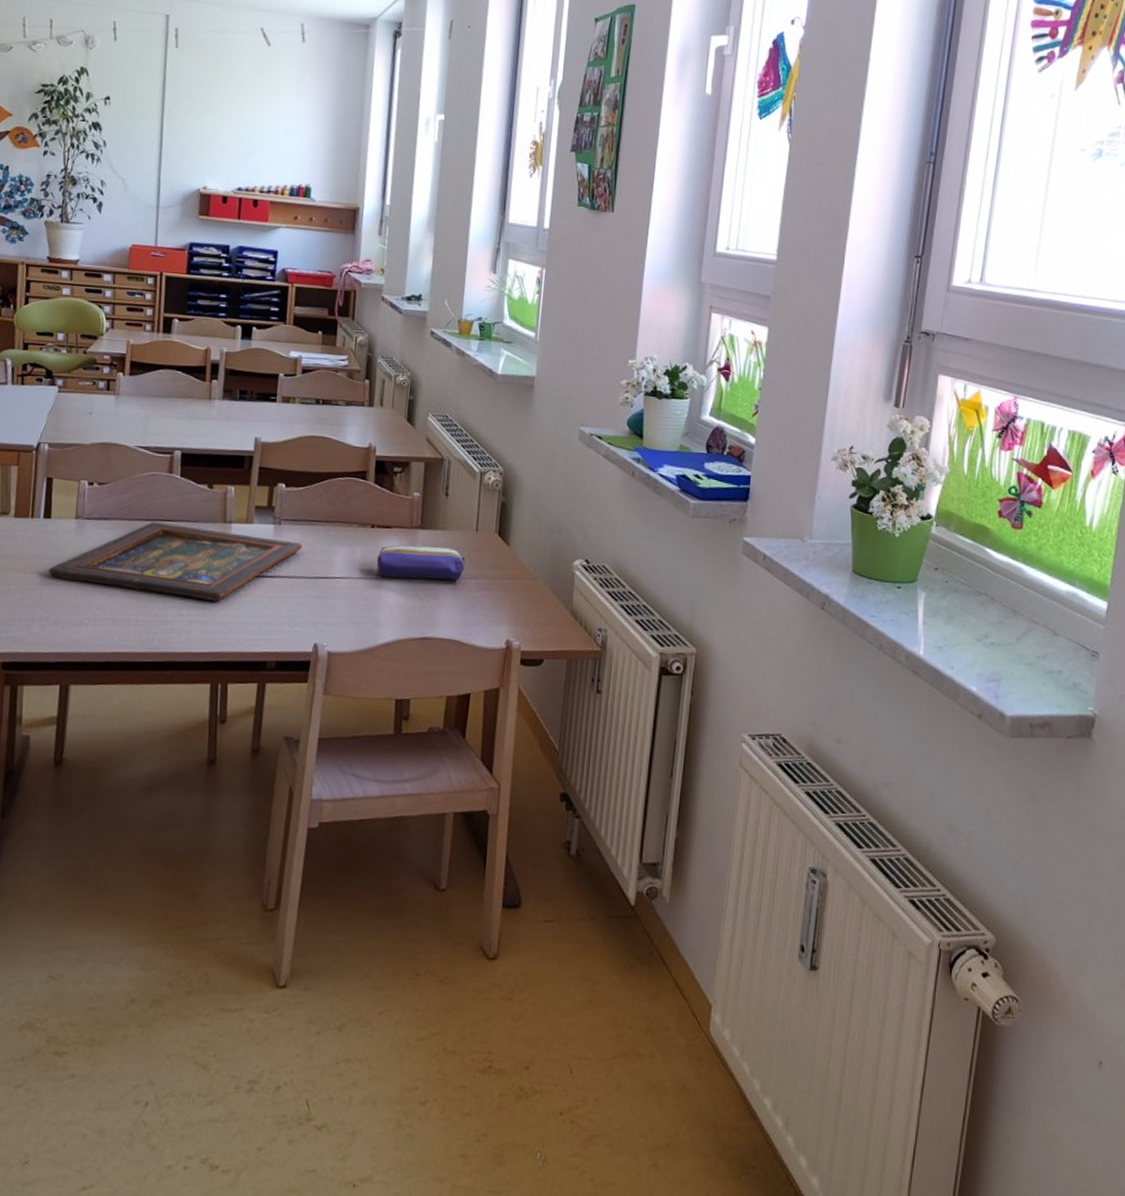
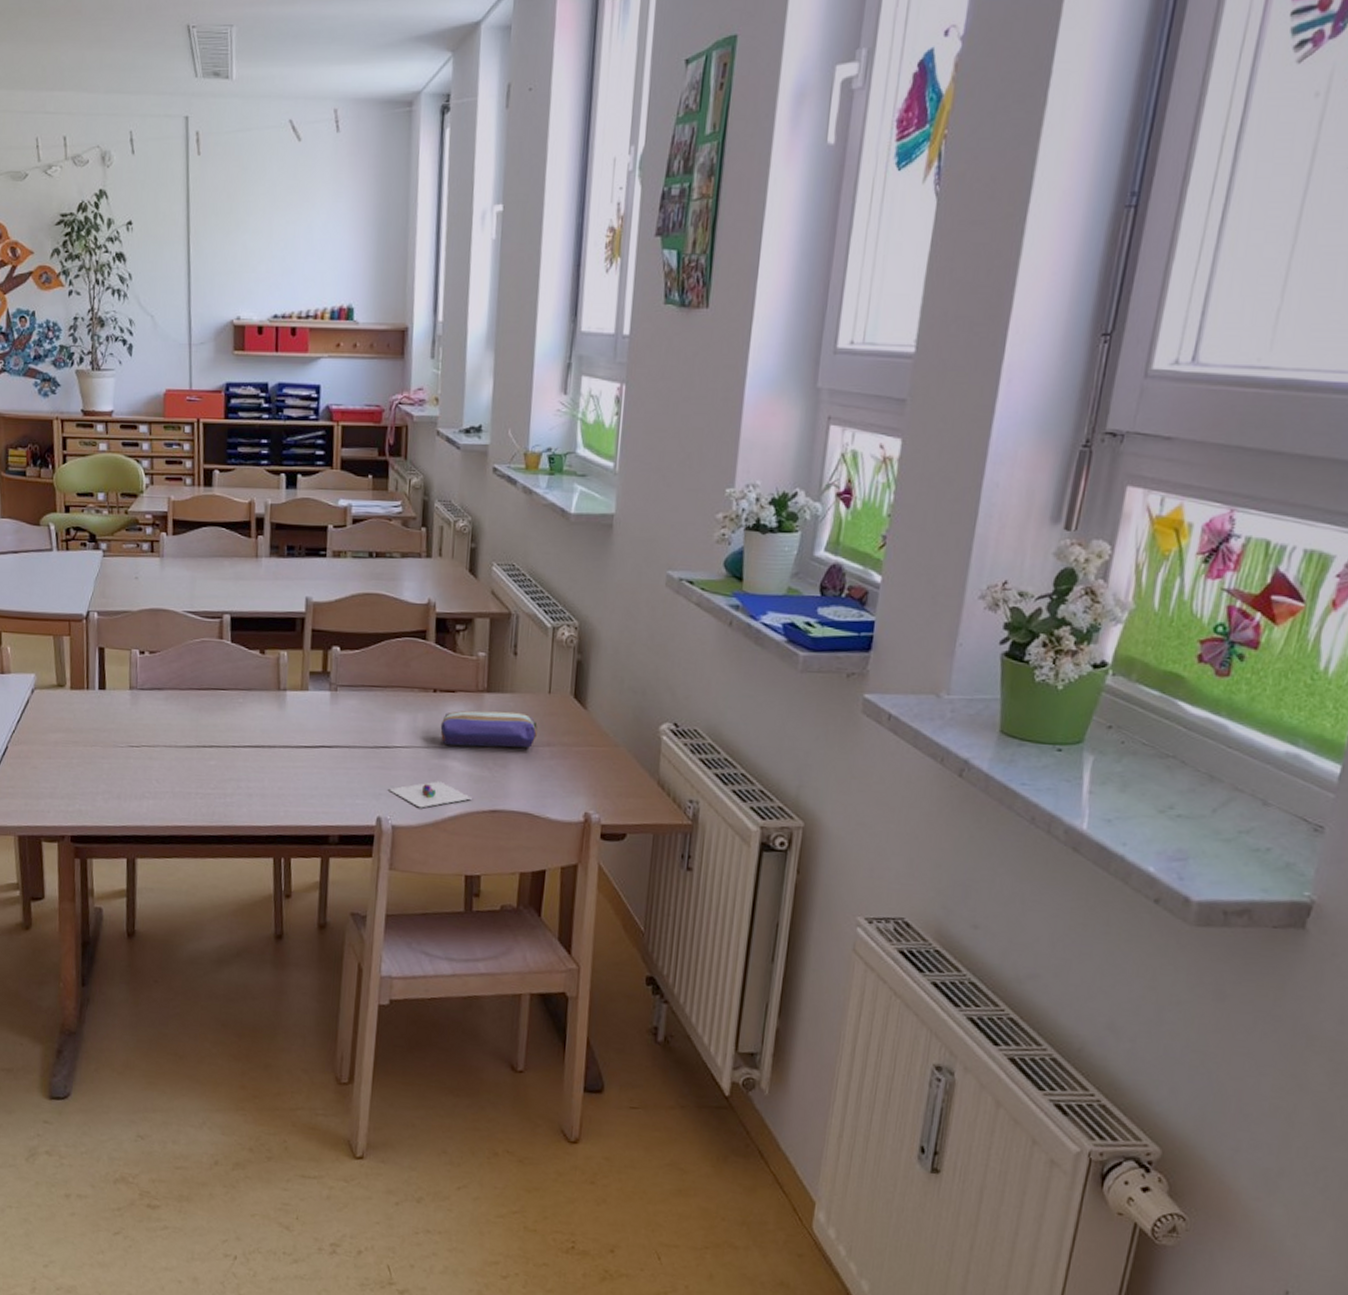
religious icon: present [48,521,303,601] -> none [107,691,361,773]
toy blocks: none [326,610,404,636] -> present [389,781,472,808]

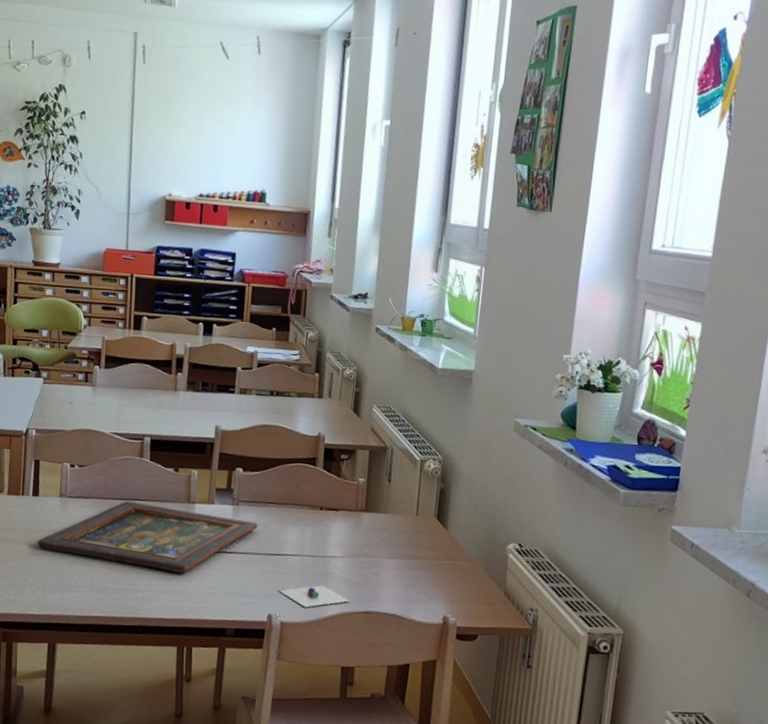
religious icon: none [107,691,361,773] -> present [36,500,258,574]
pencil case: present [440,710,538,748] -> none [325,526,406,560]

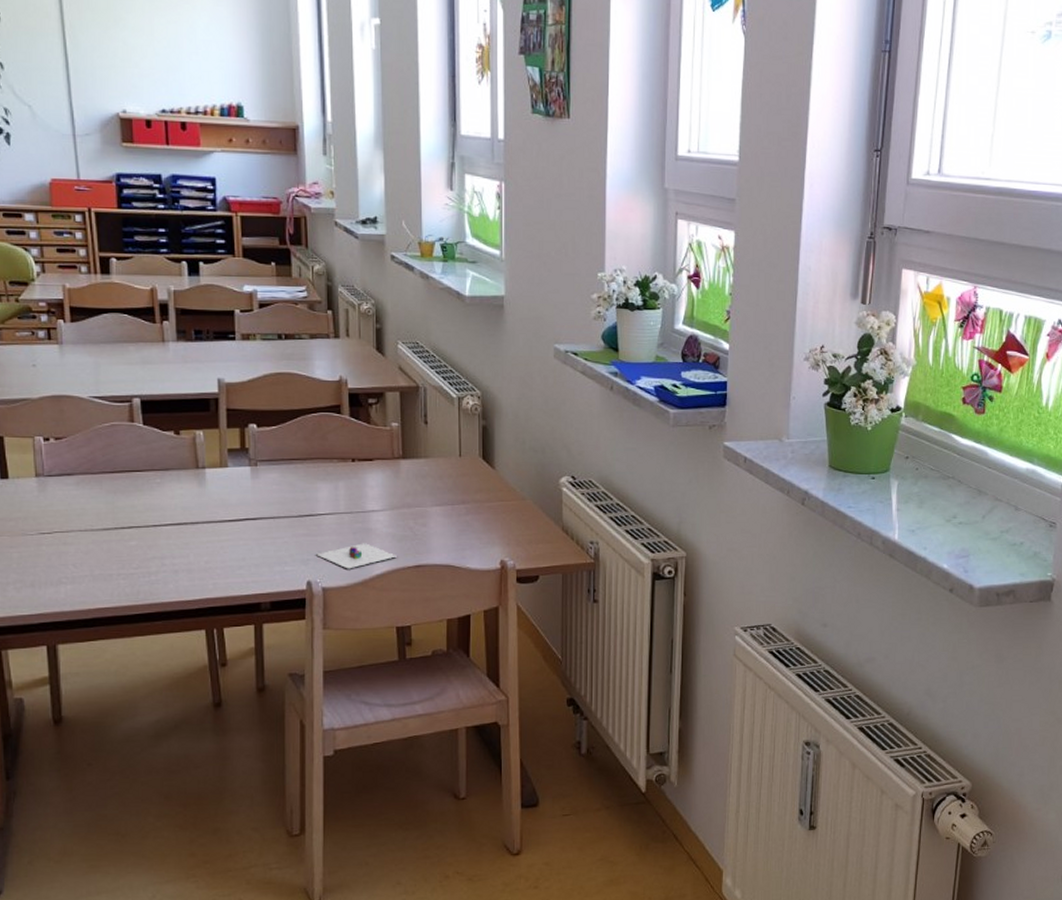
religious icon: present [36,500,258,574] -> none [14,473,283,548]

